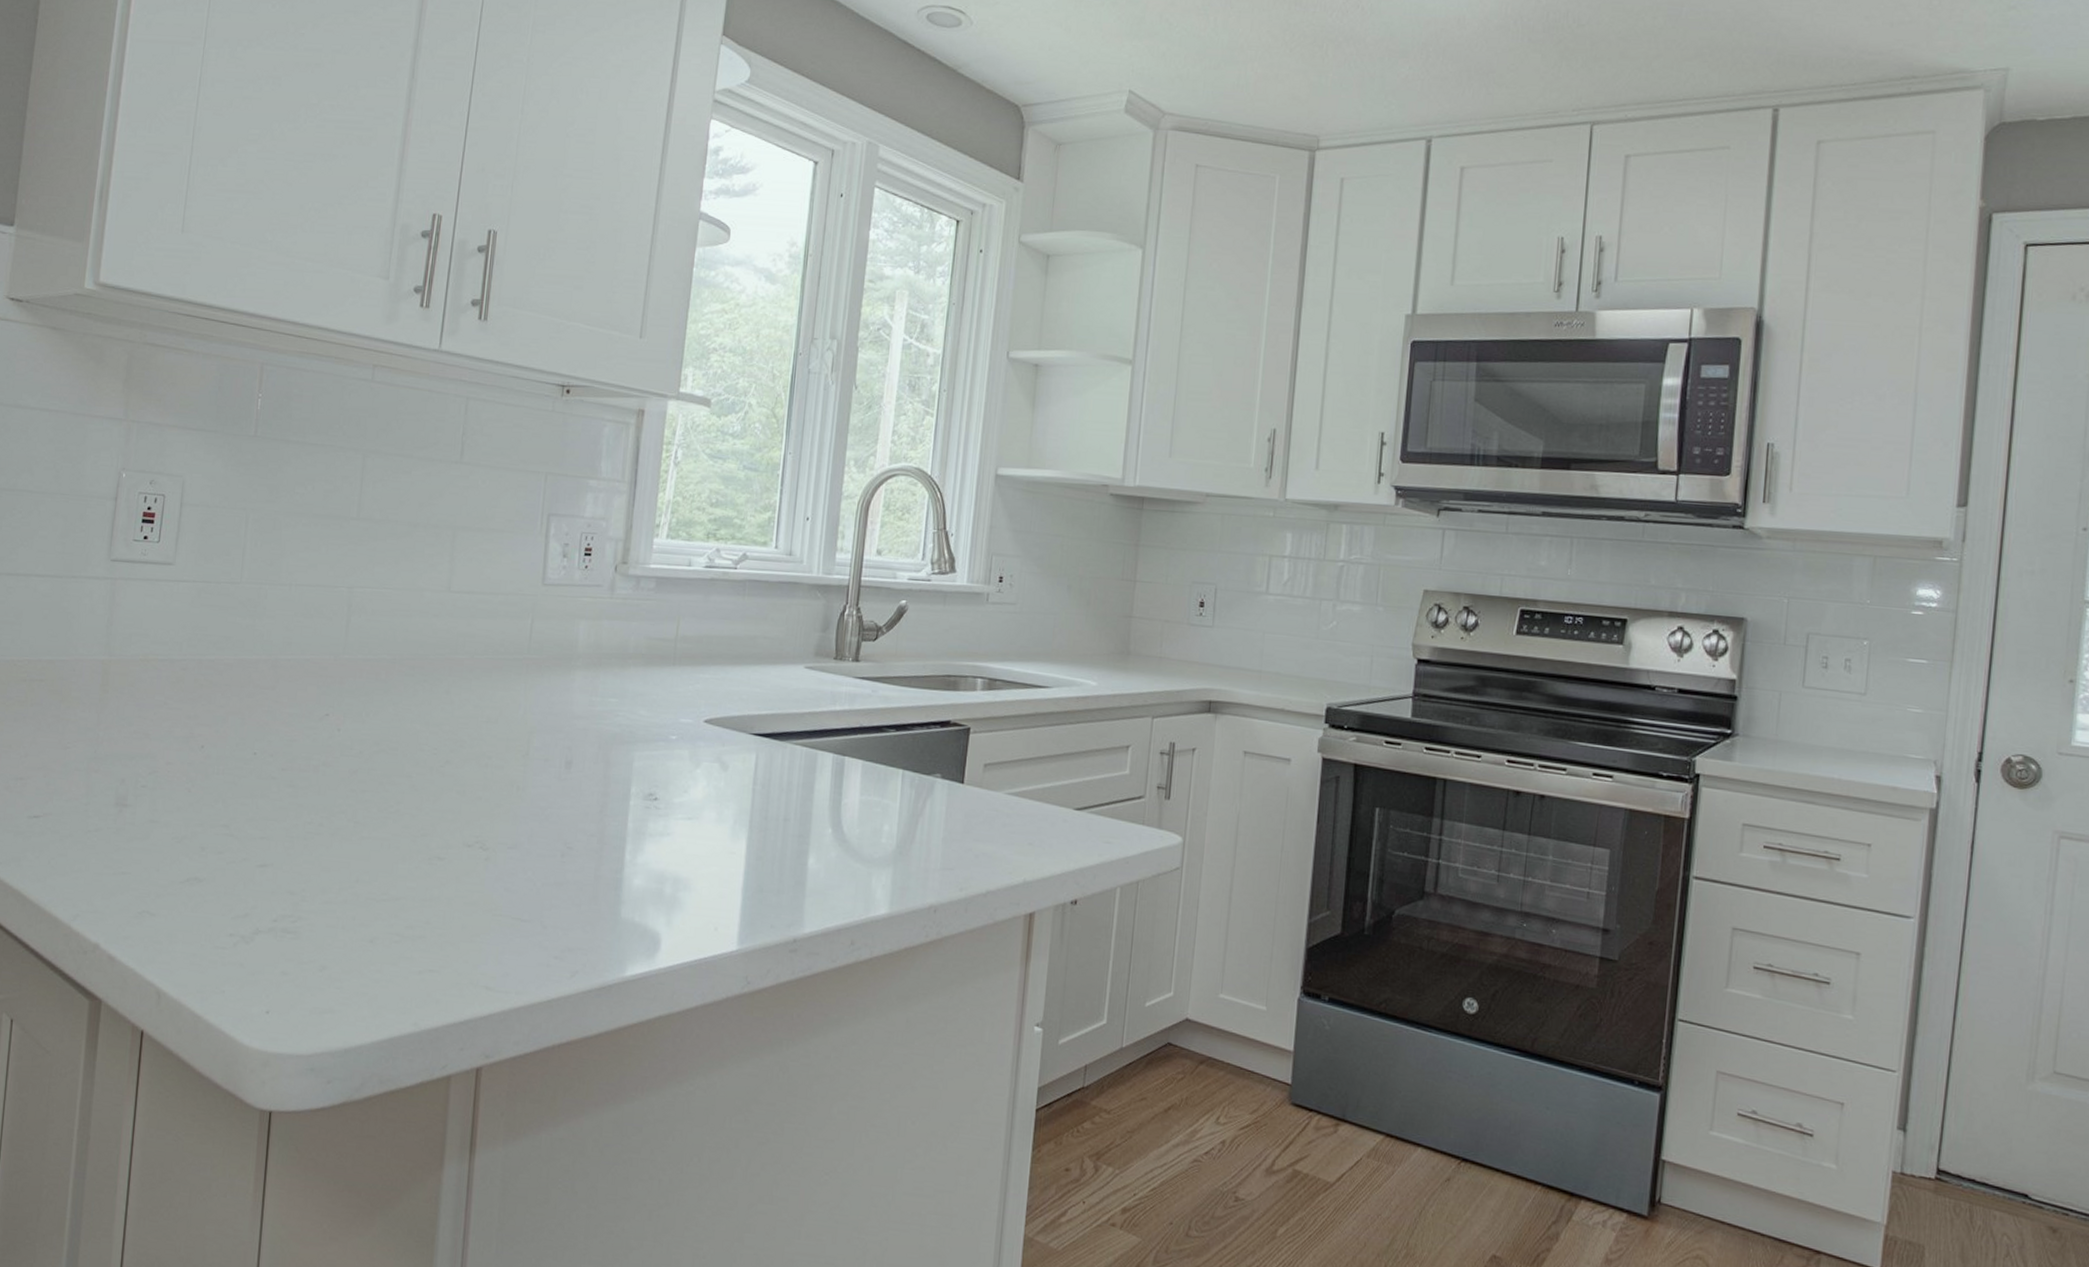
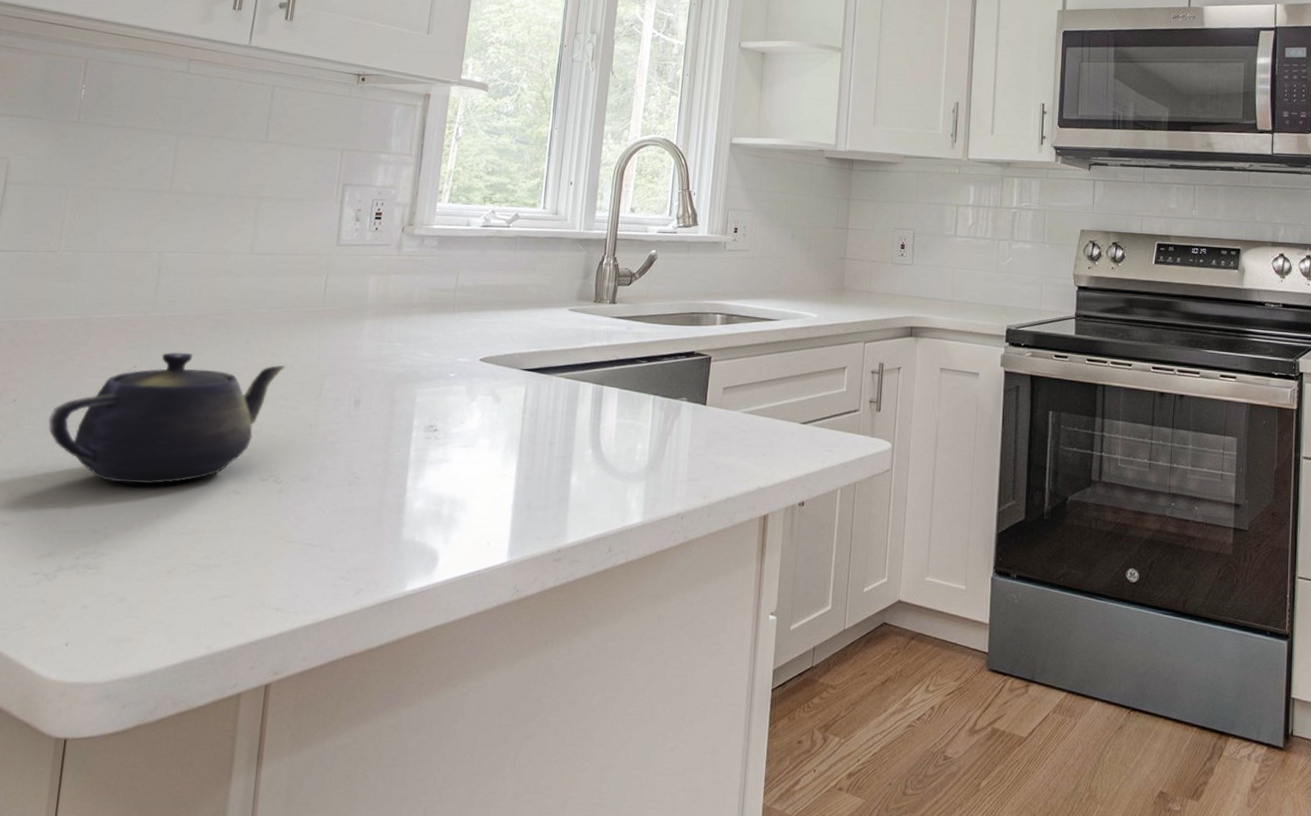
teapot: none [238,700,488,845] -> present [48,352,285,484]

